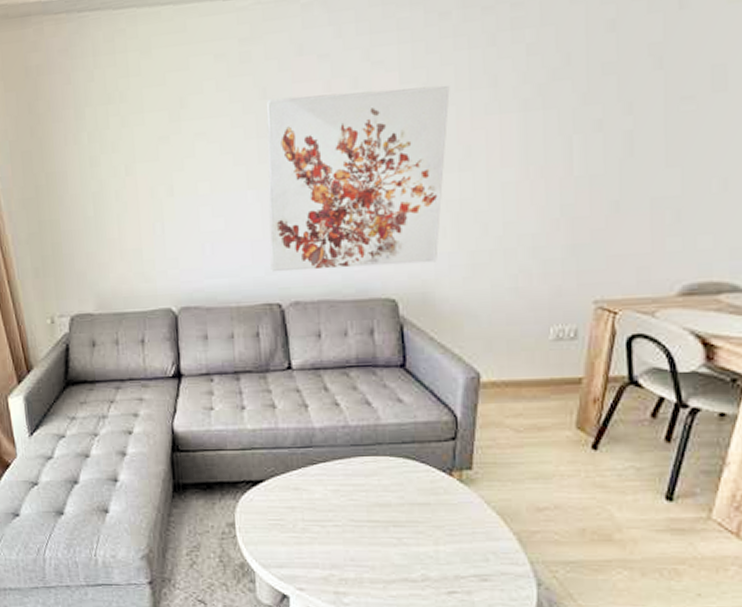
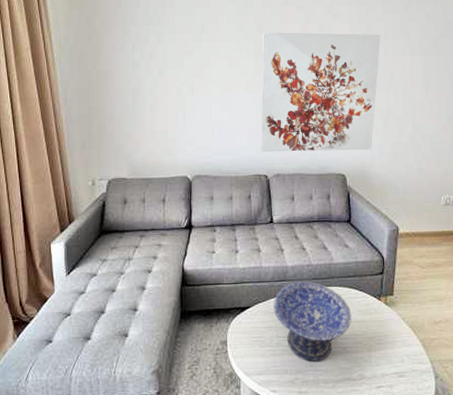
decorative bowl: none [296,448,410,555] -> present [273,281,352,362]

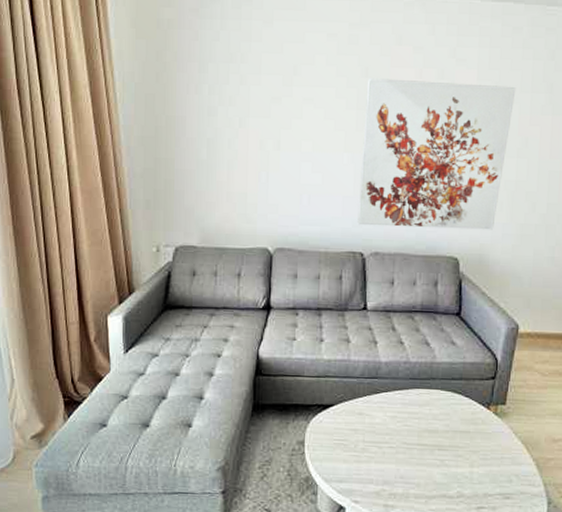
decorative bowl: present [273,281,352,362] -> none [361,380,454,473]

